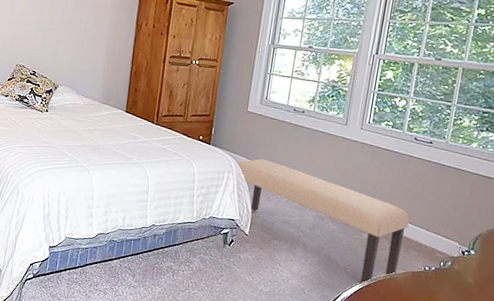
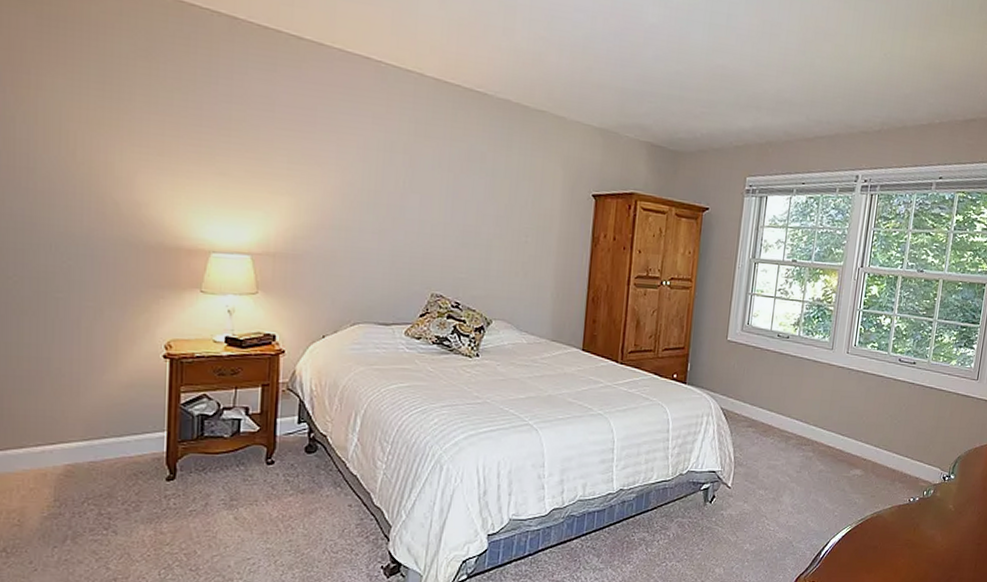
bench: present [234,158,410,284] -> none [714,395,895,527]

